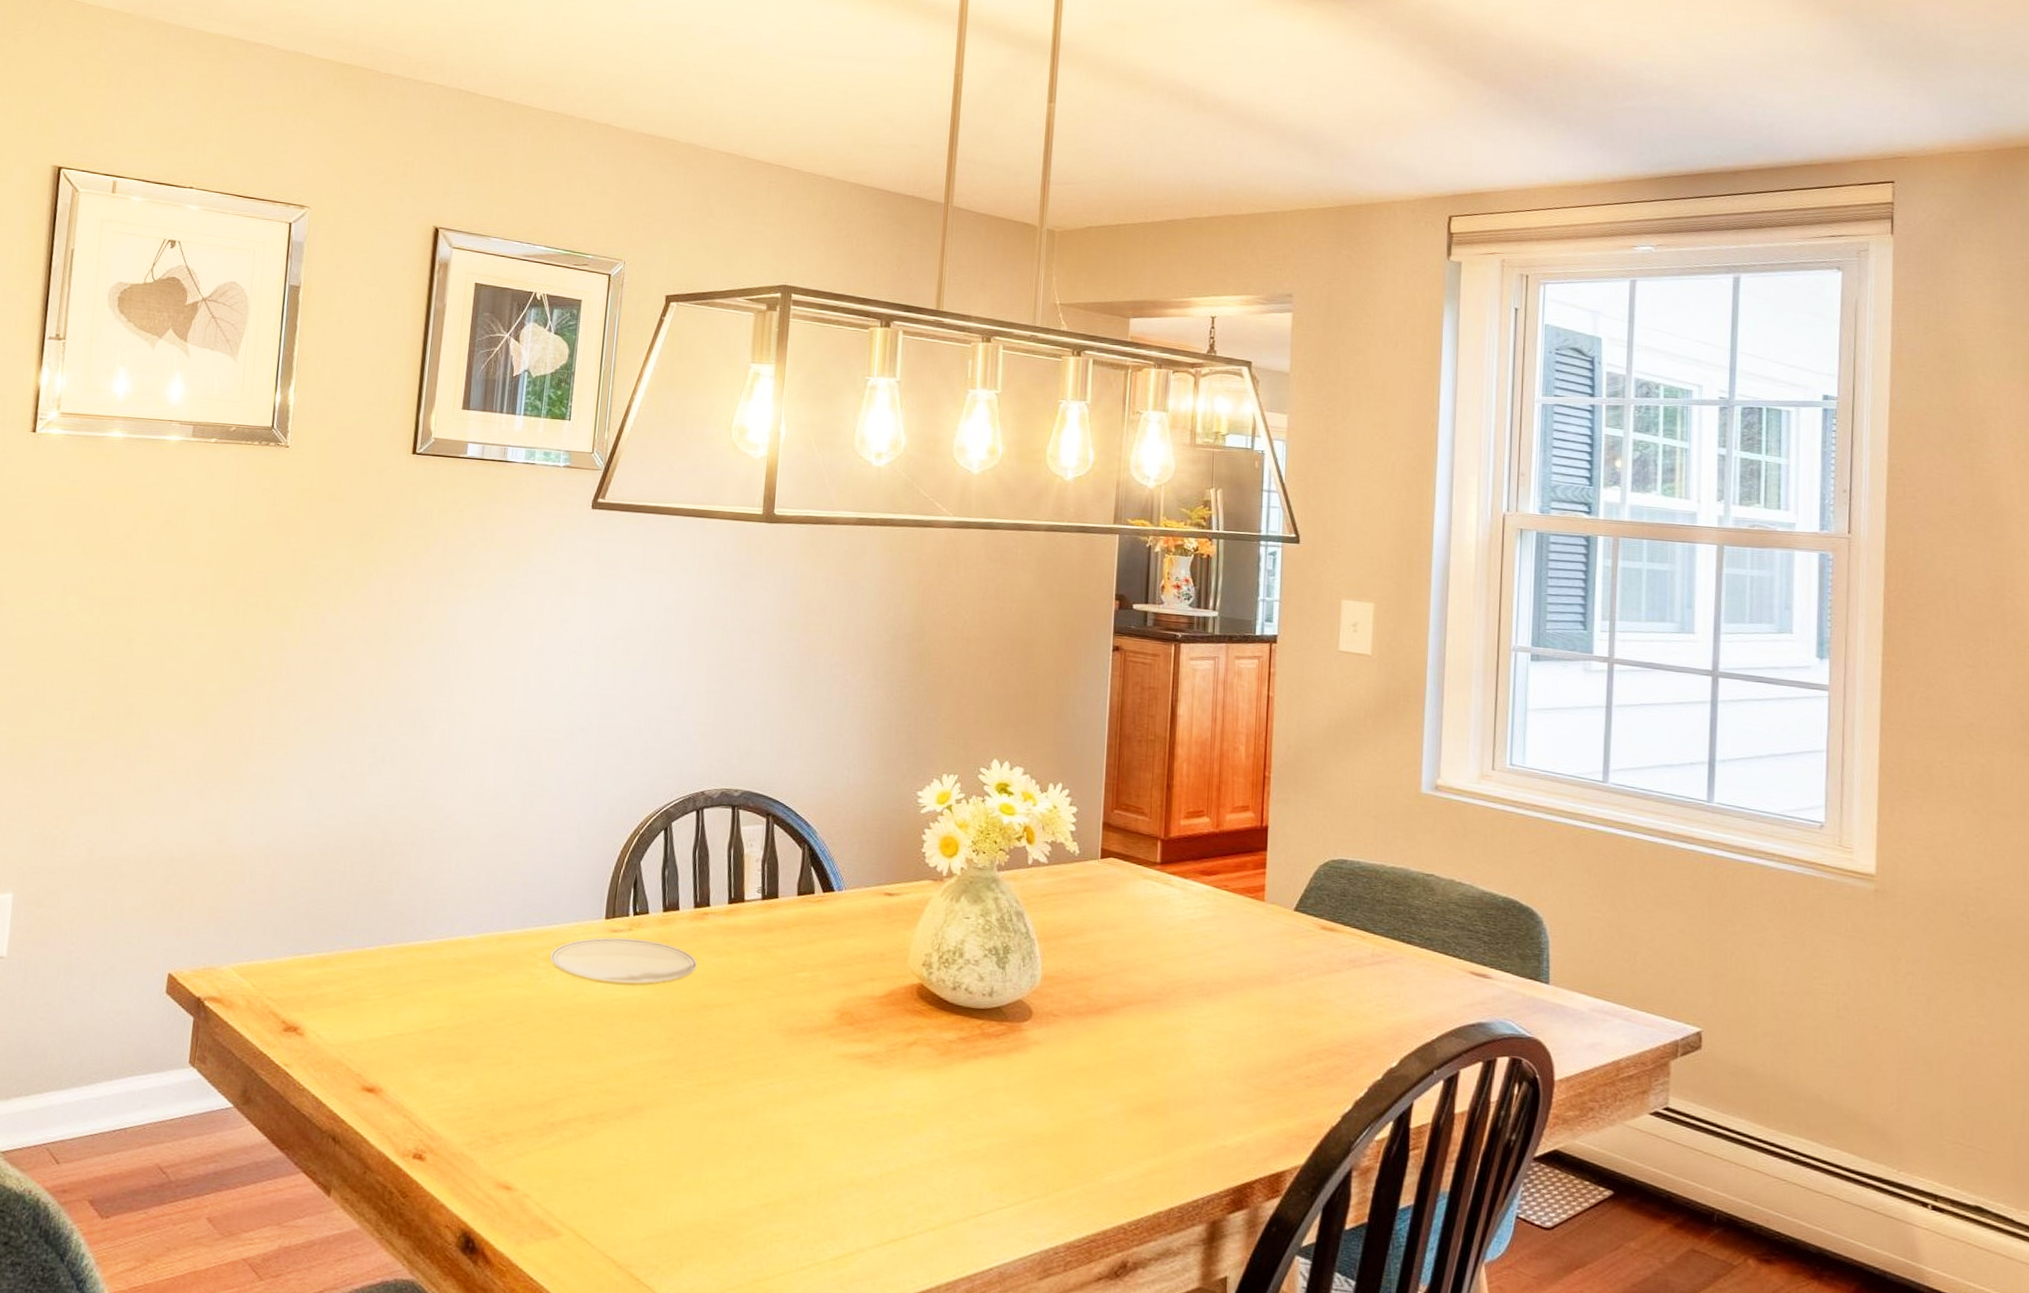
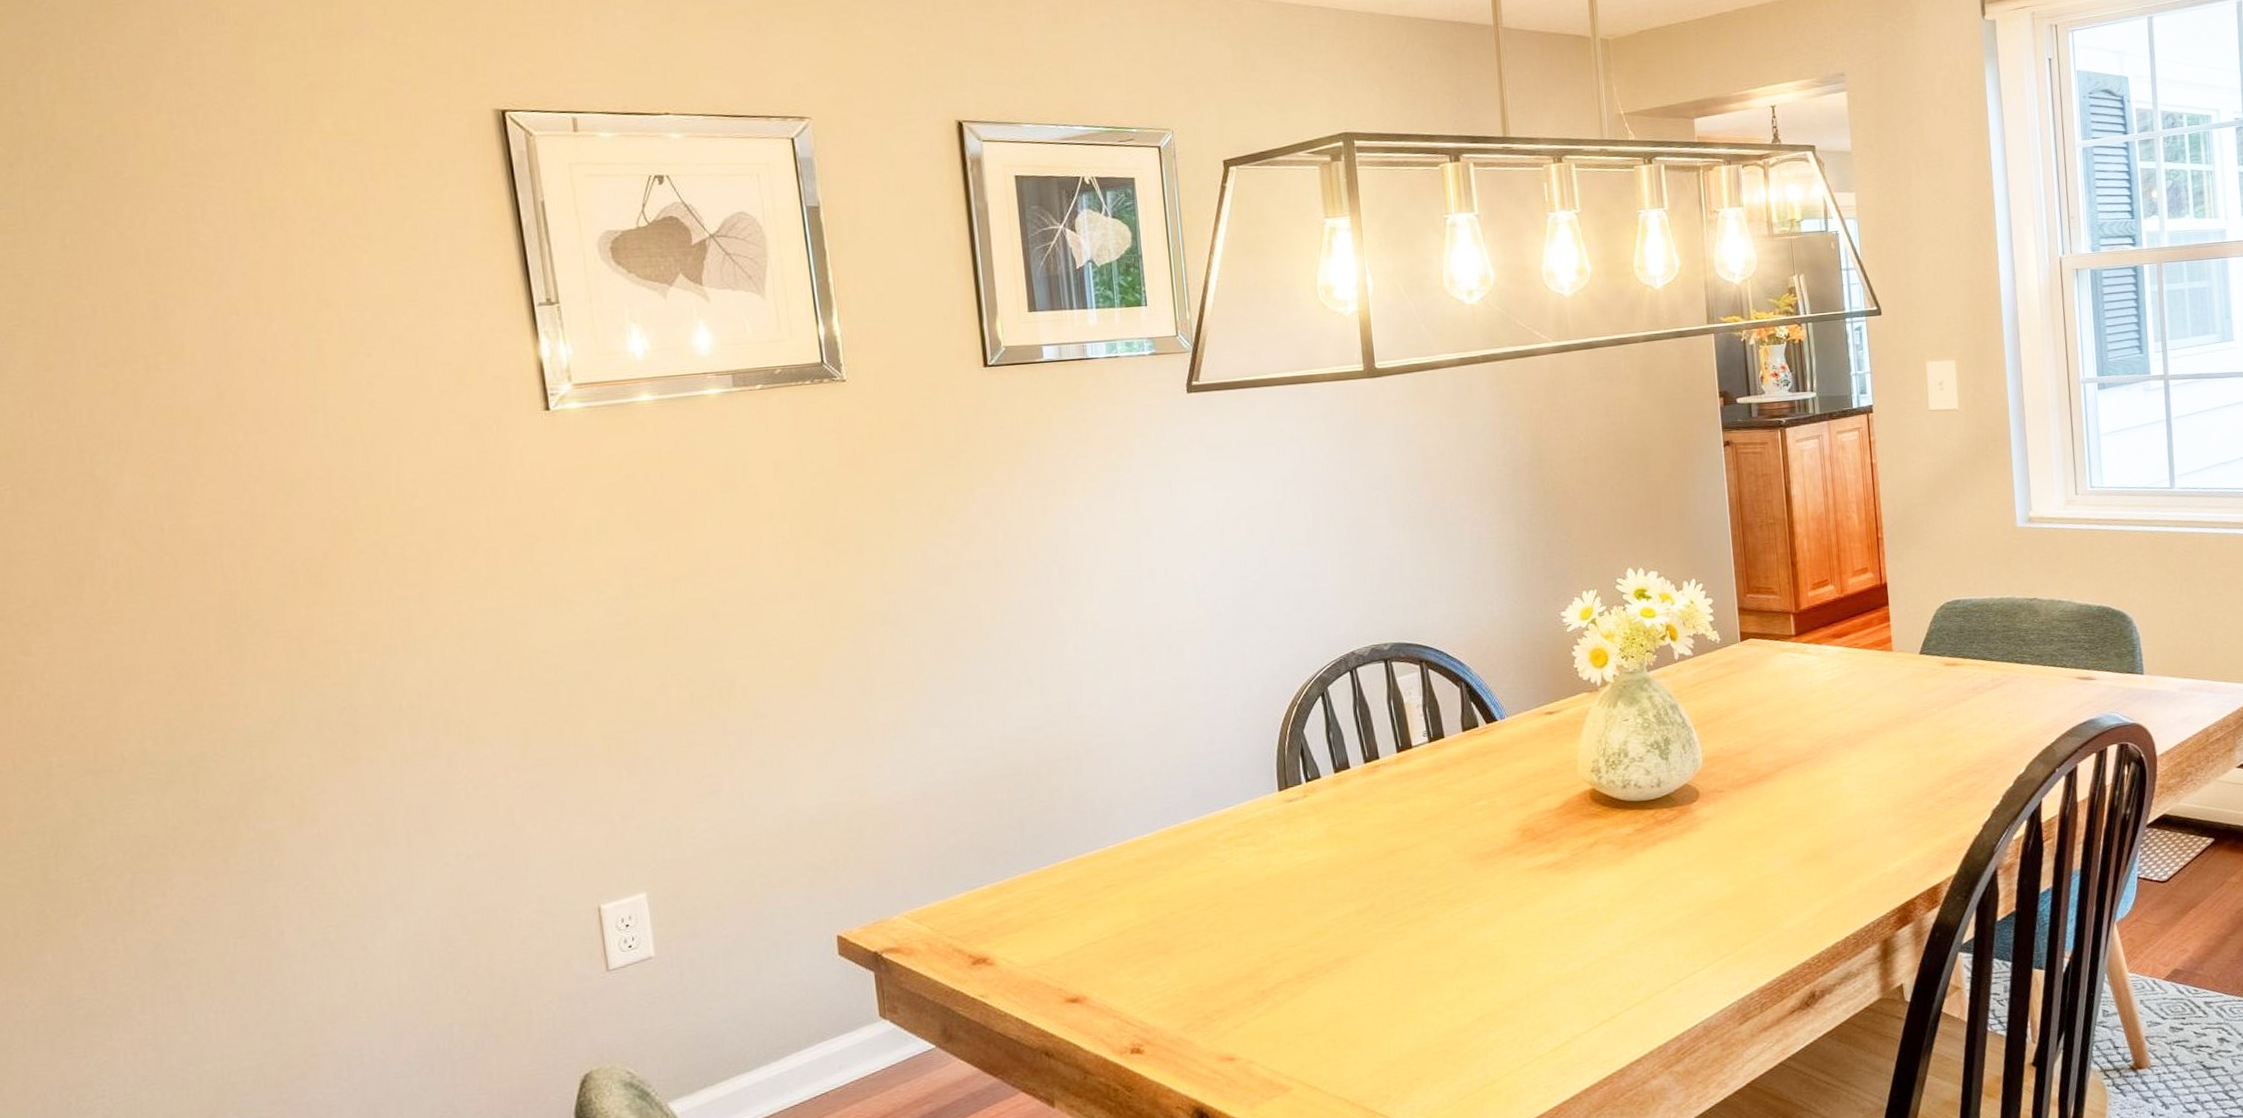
plate: present [549,937,697,986] -> none [1230,802,1377,853]

